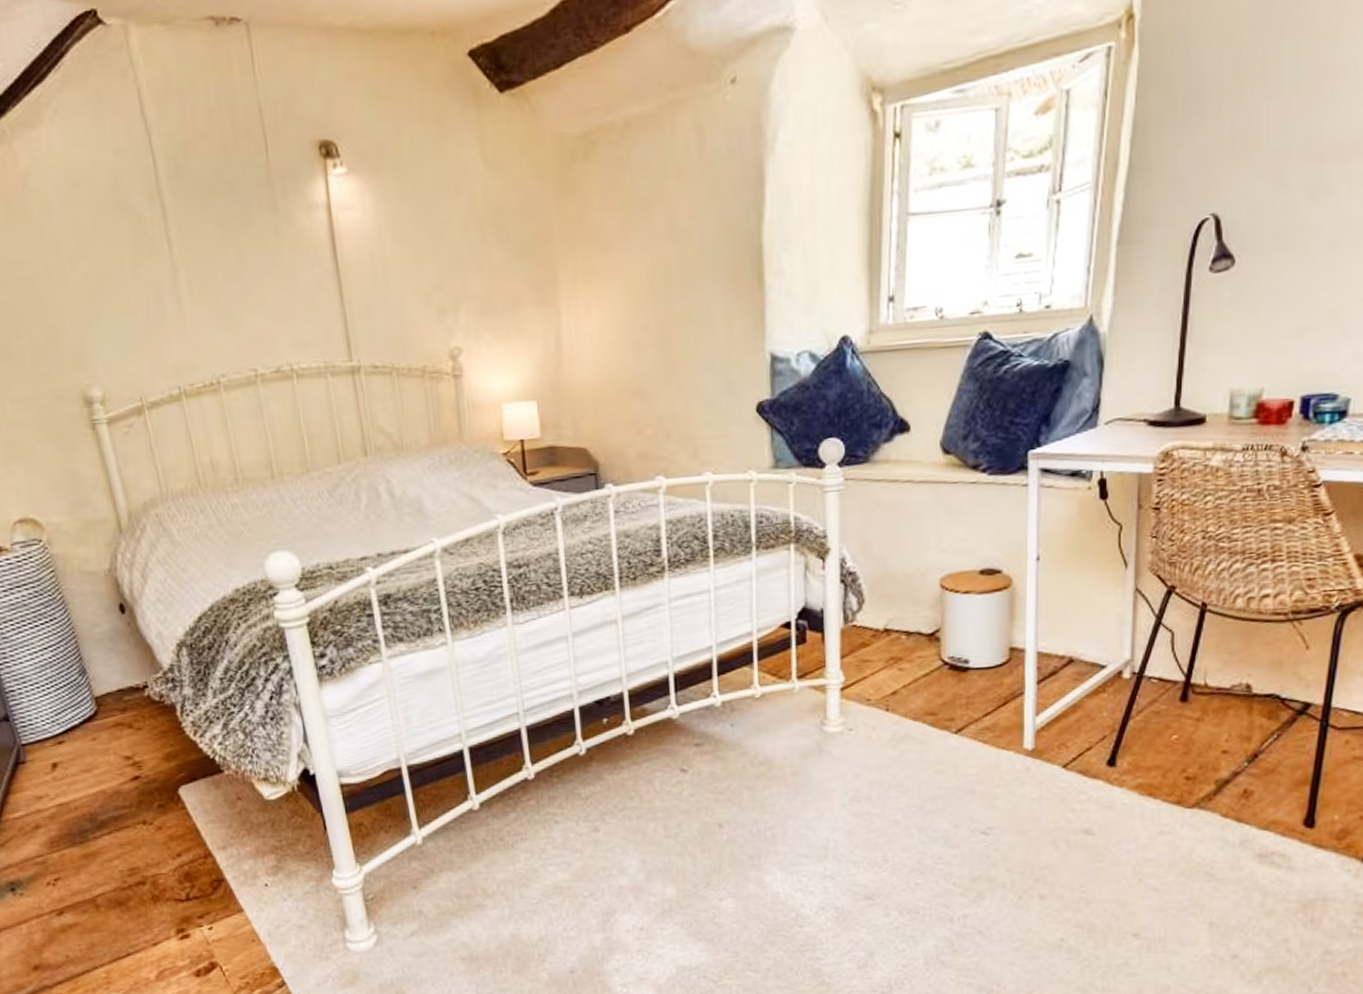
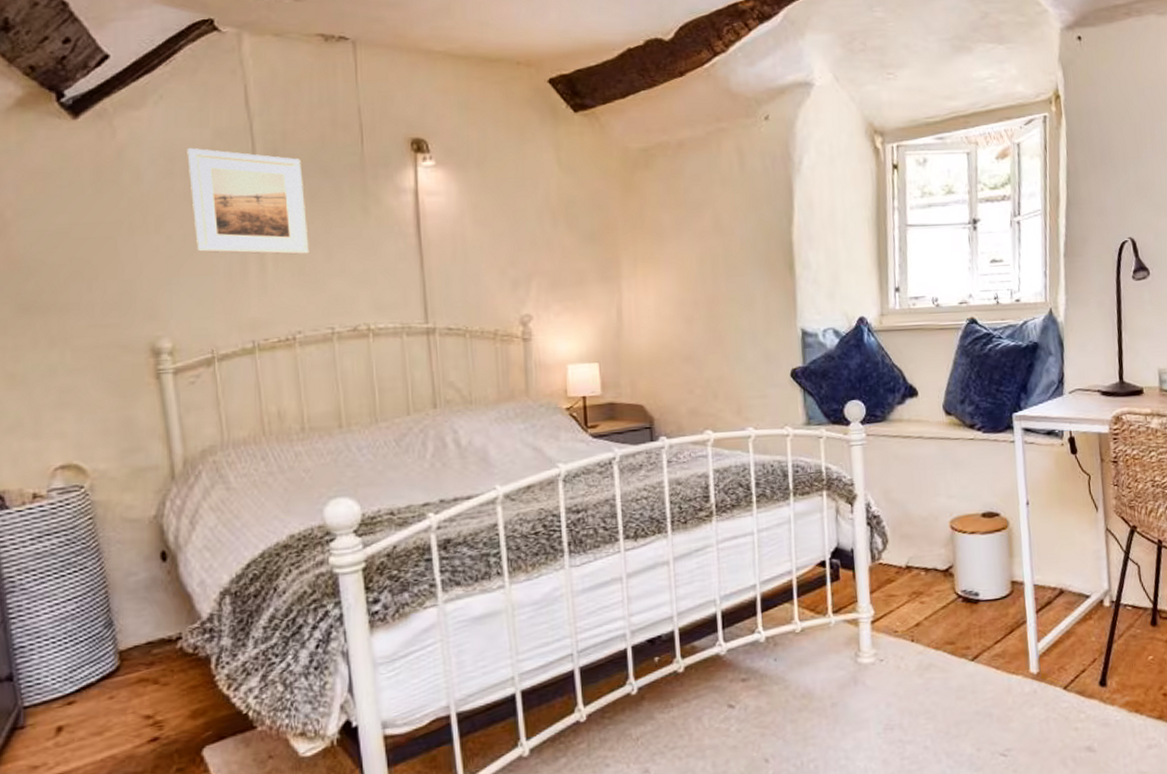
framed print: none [89,170,225,290] -> present [187,148,310,255]

